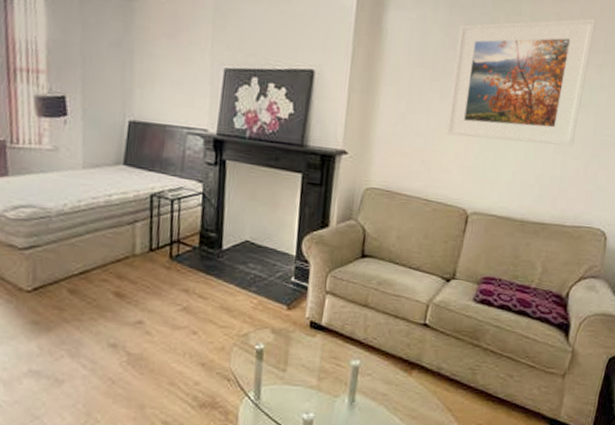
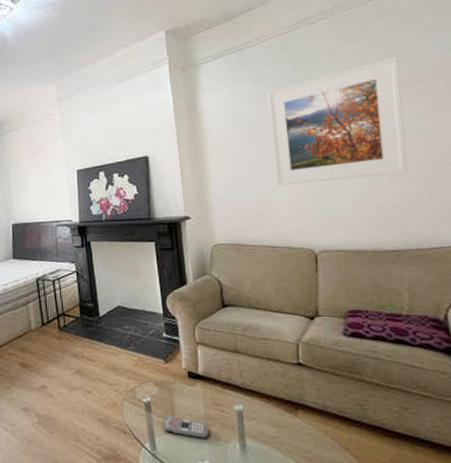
remote control: none [272,365,321,390] -> present [163,416,210,438]

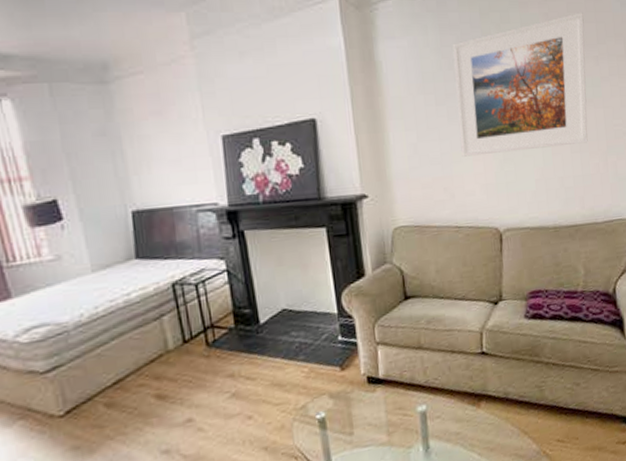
remote control: present [163,416,210,438] -> none [340,428,392,450]

